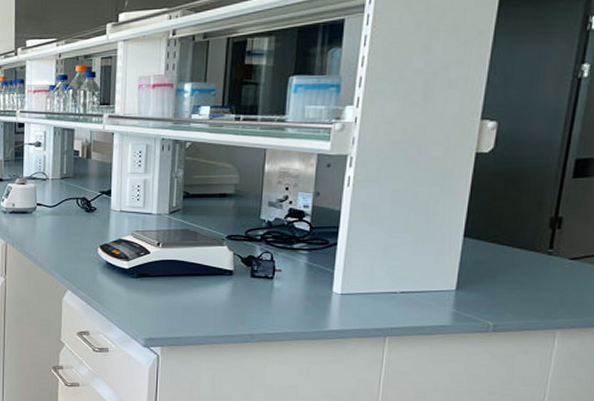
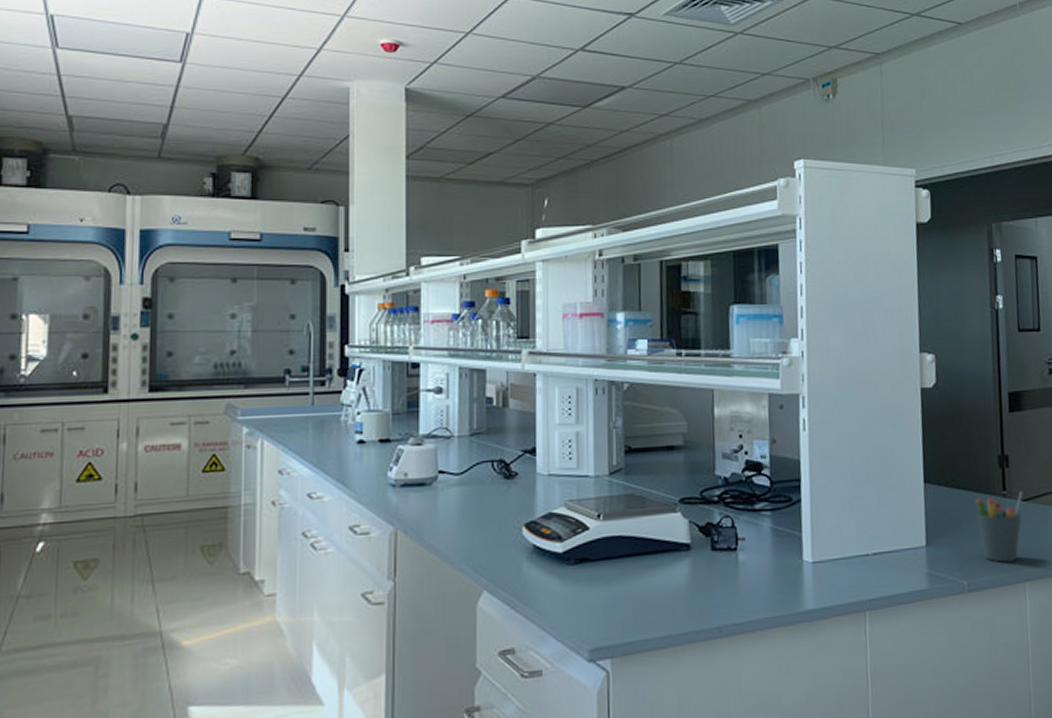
pen holder: none [514,250,572,311] -> present [975,491,1023,562]

